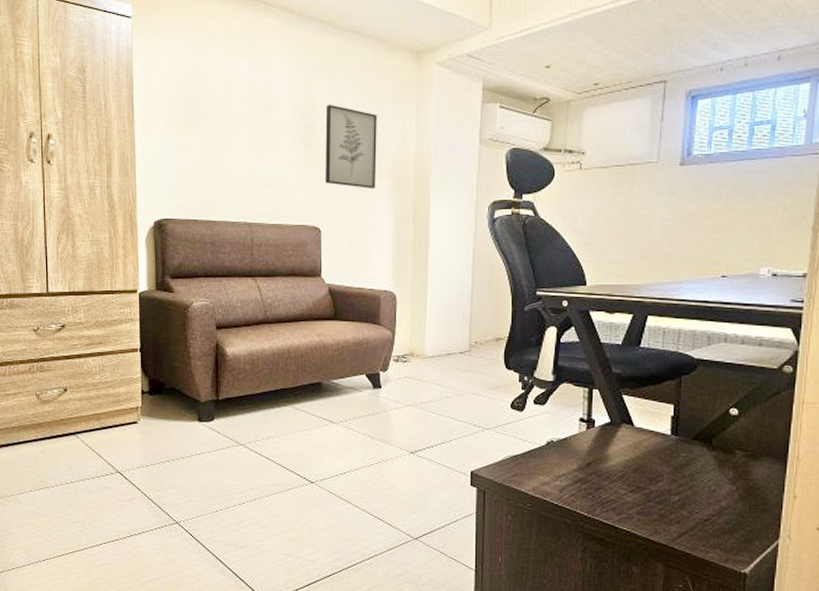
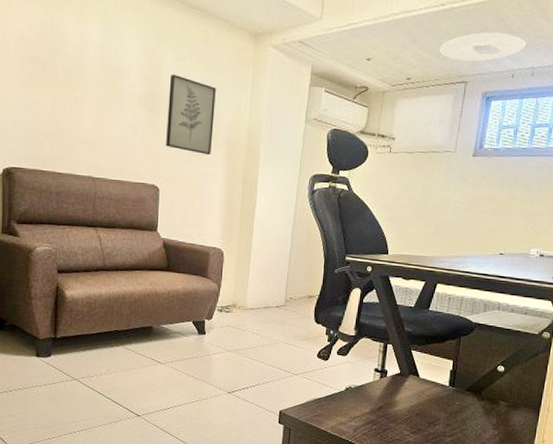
ceiling light: none [630,21,735,58] -> present [439,32,526,62]

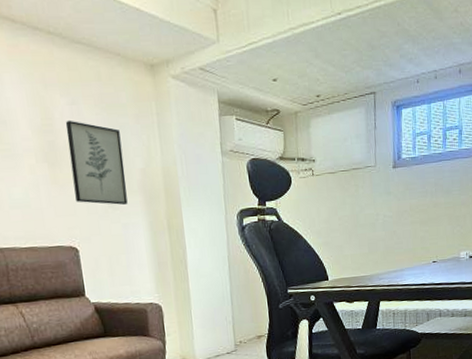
ceiling light: present [439,32,526,62] -> none [343,37,425,72]

